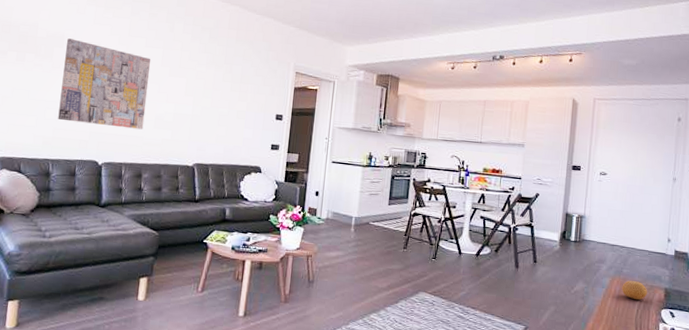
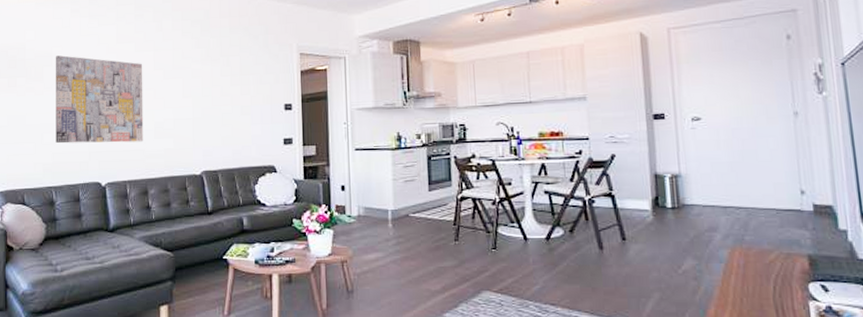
fruit: present [622,281,648,301] -> none [747,250,785,275]

